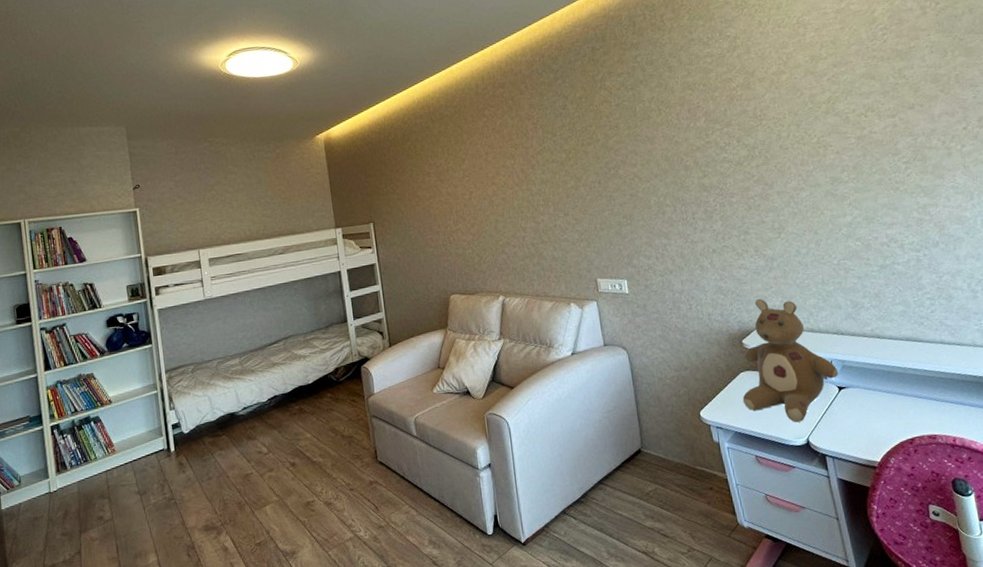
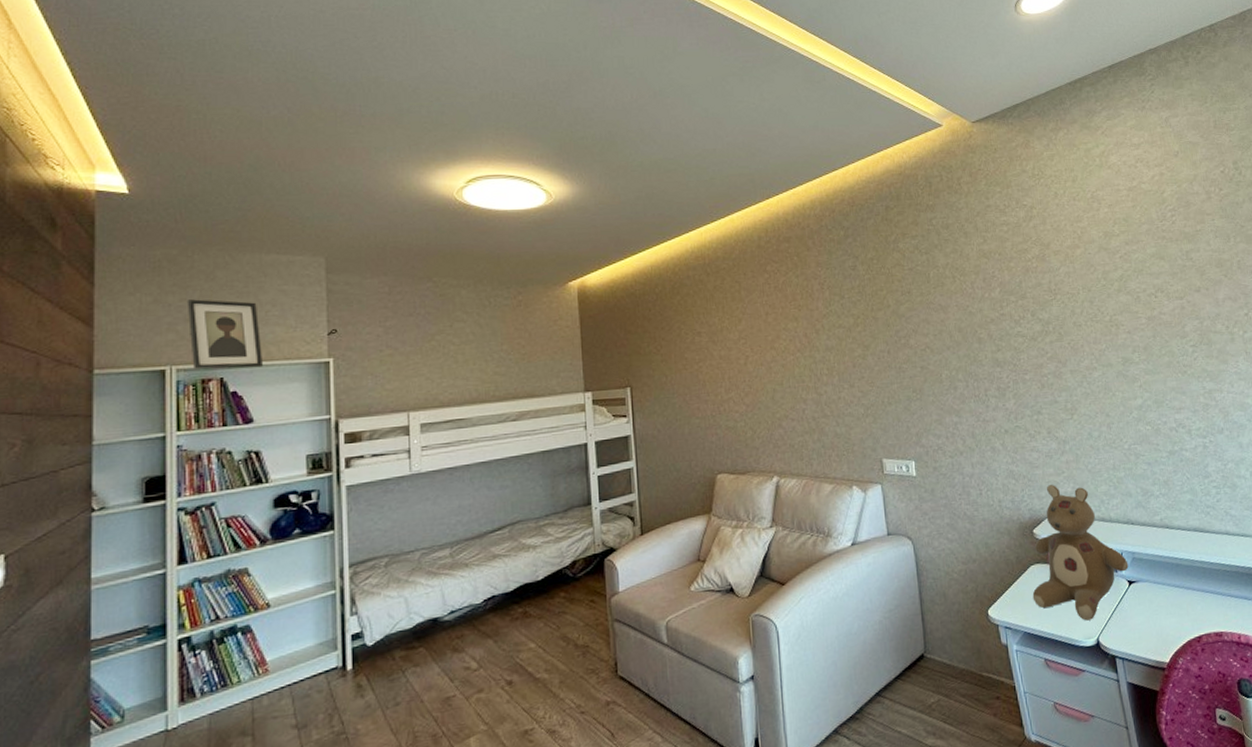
picture frame: none [30,166,88,221] -> present [187,299,263,370]

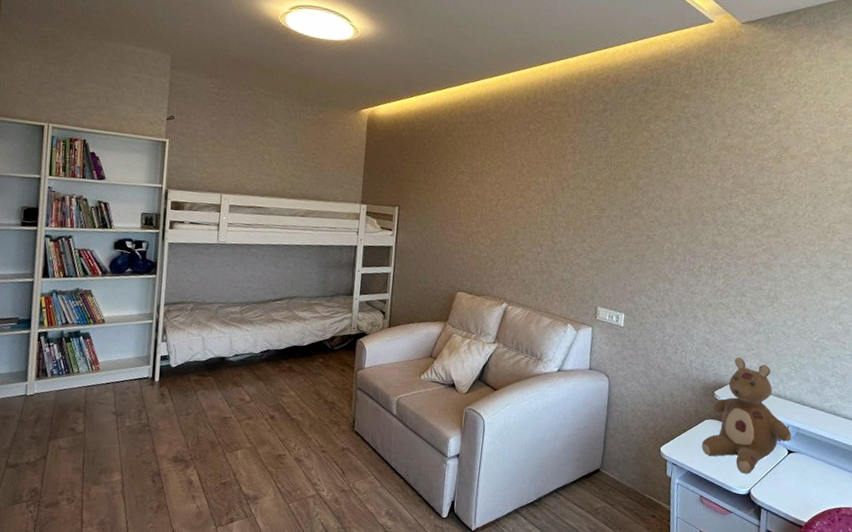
picture frame: present [187,299,263,370] -> none [64,72,117,137]

